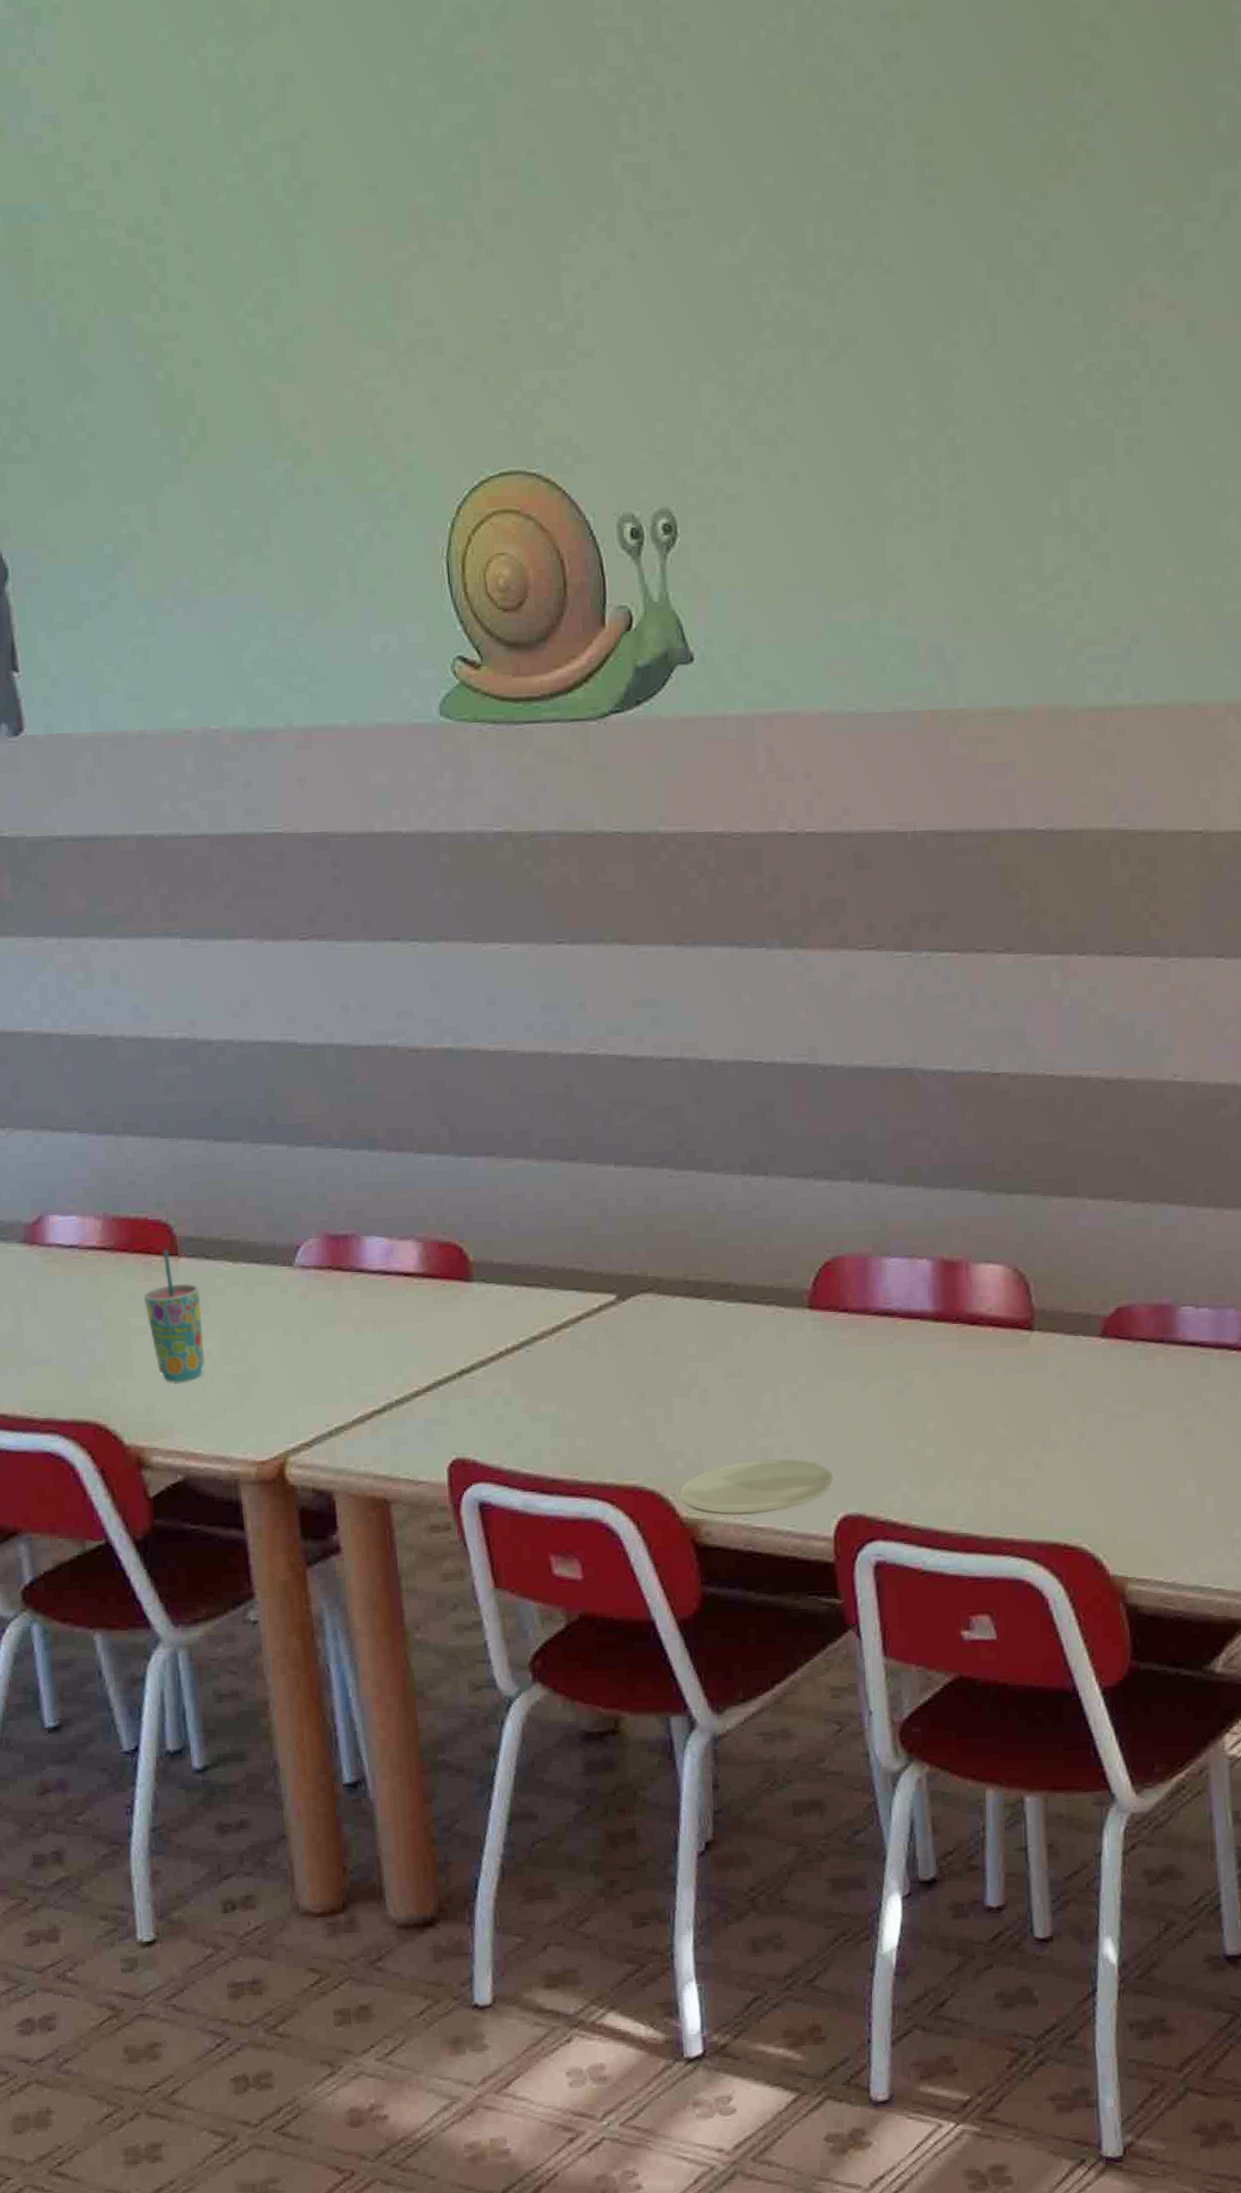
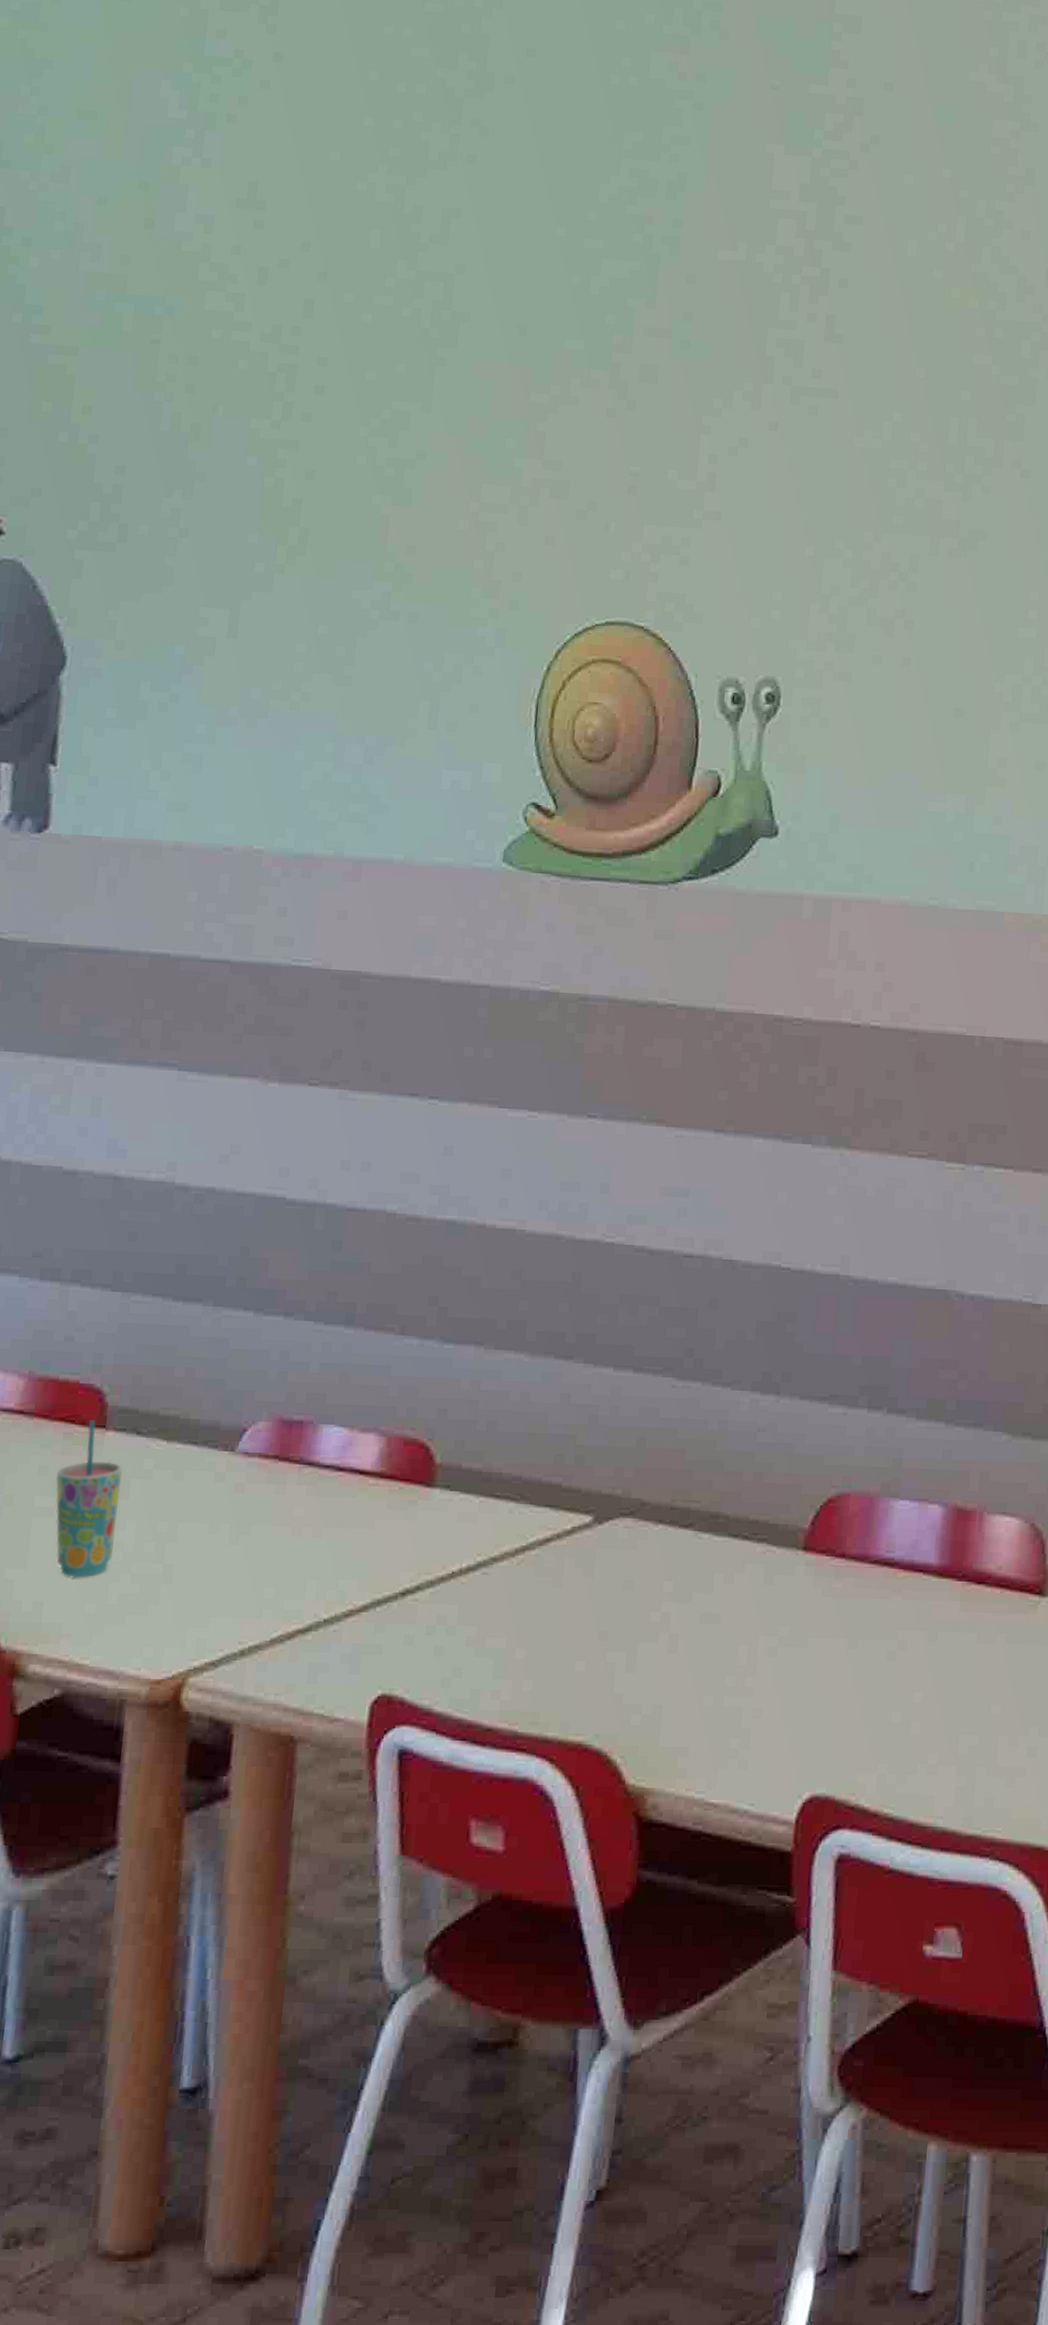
plate: present [678,1459,834,1515] -> none [627,1722,804,1787]

